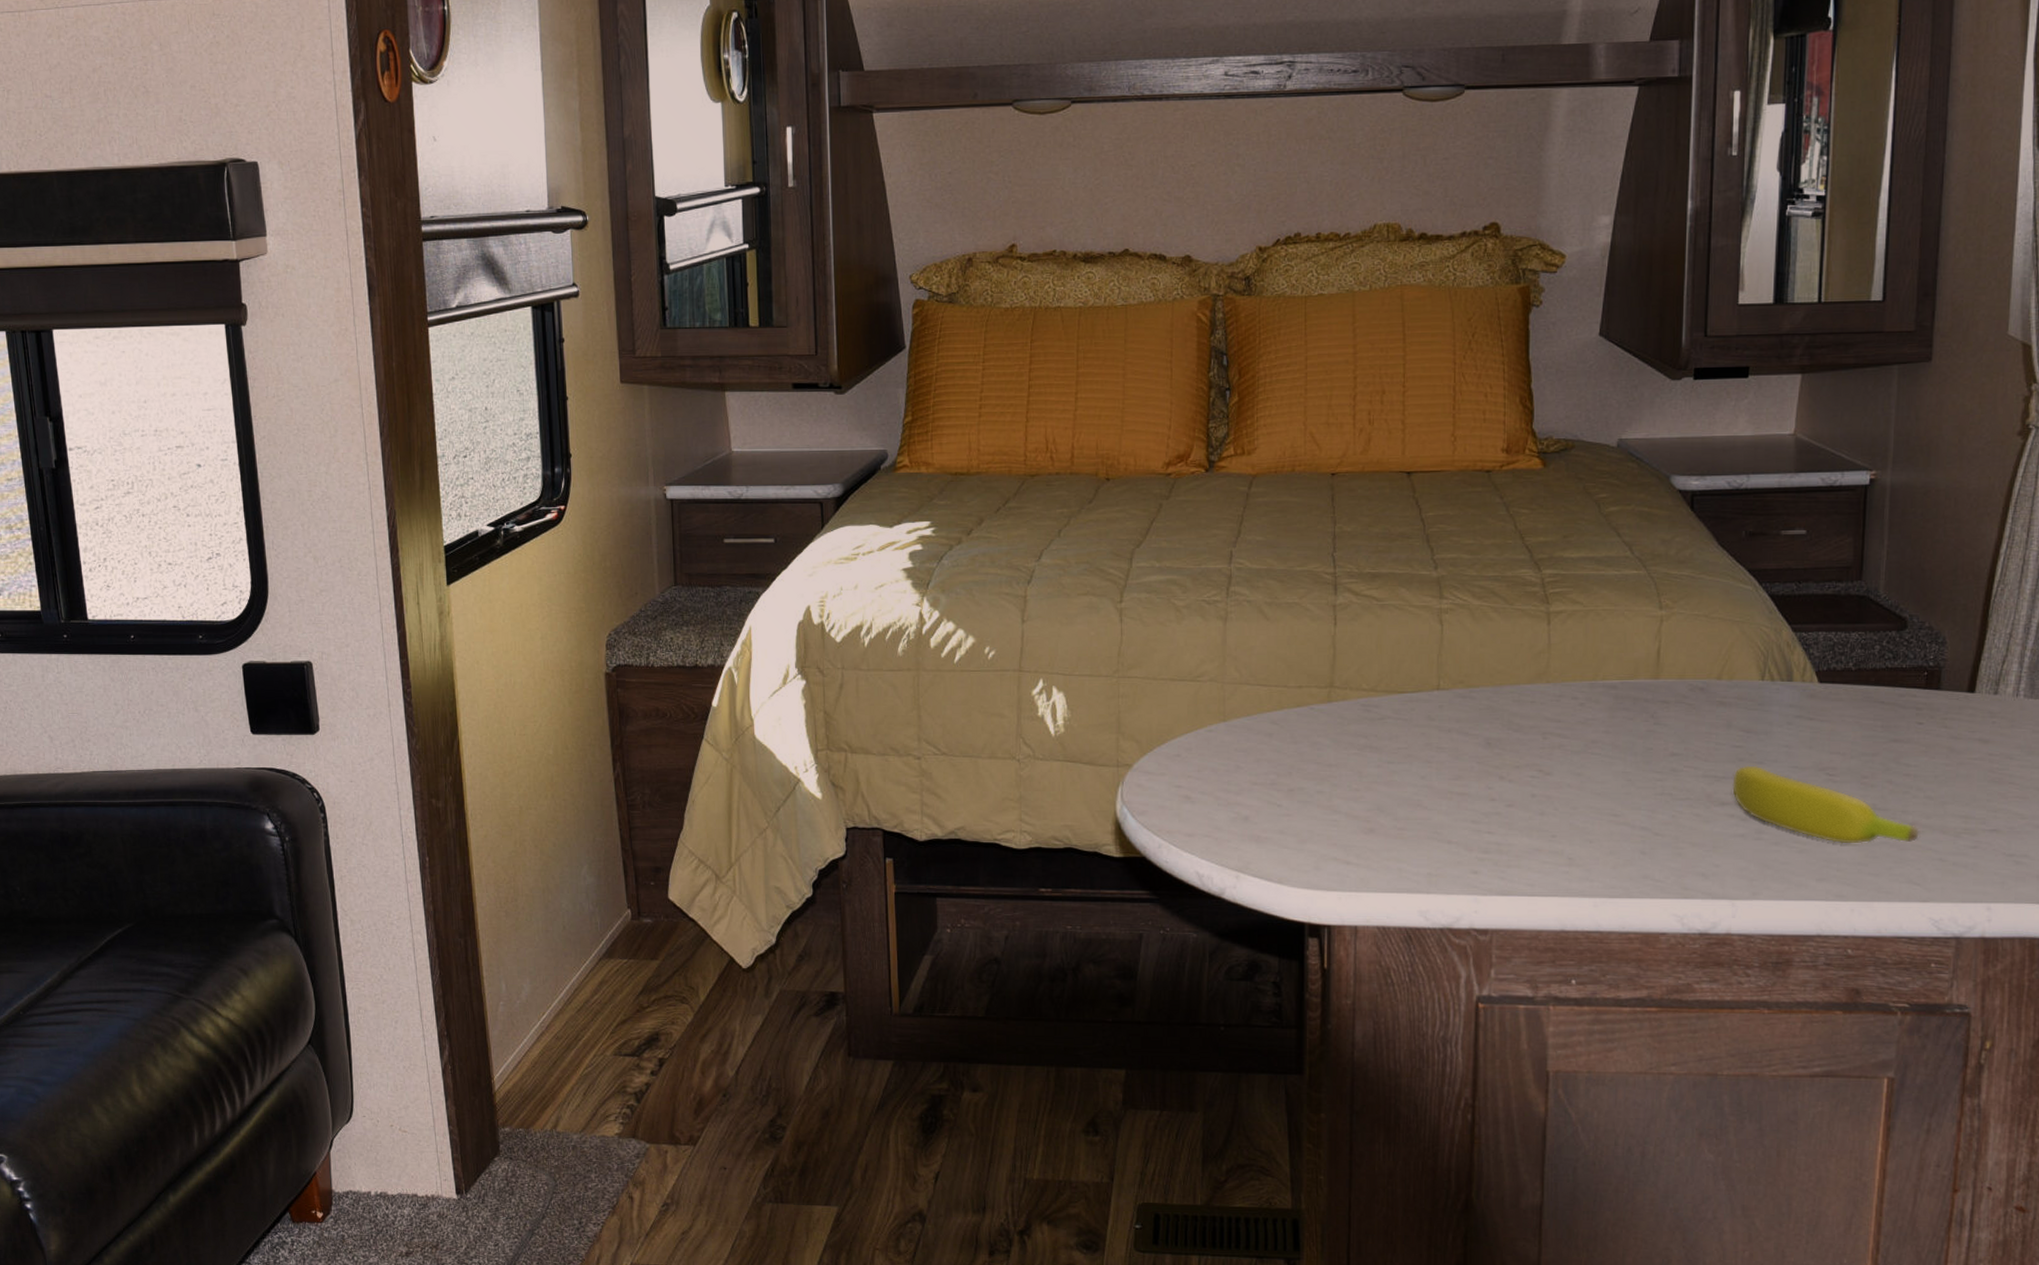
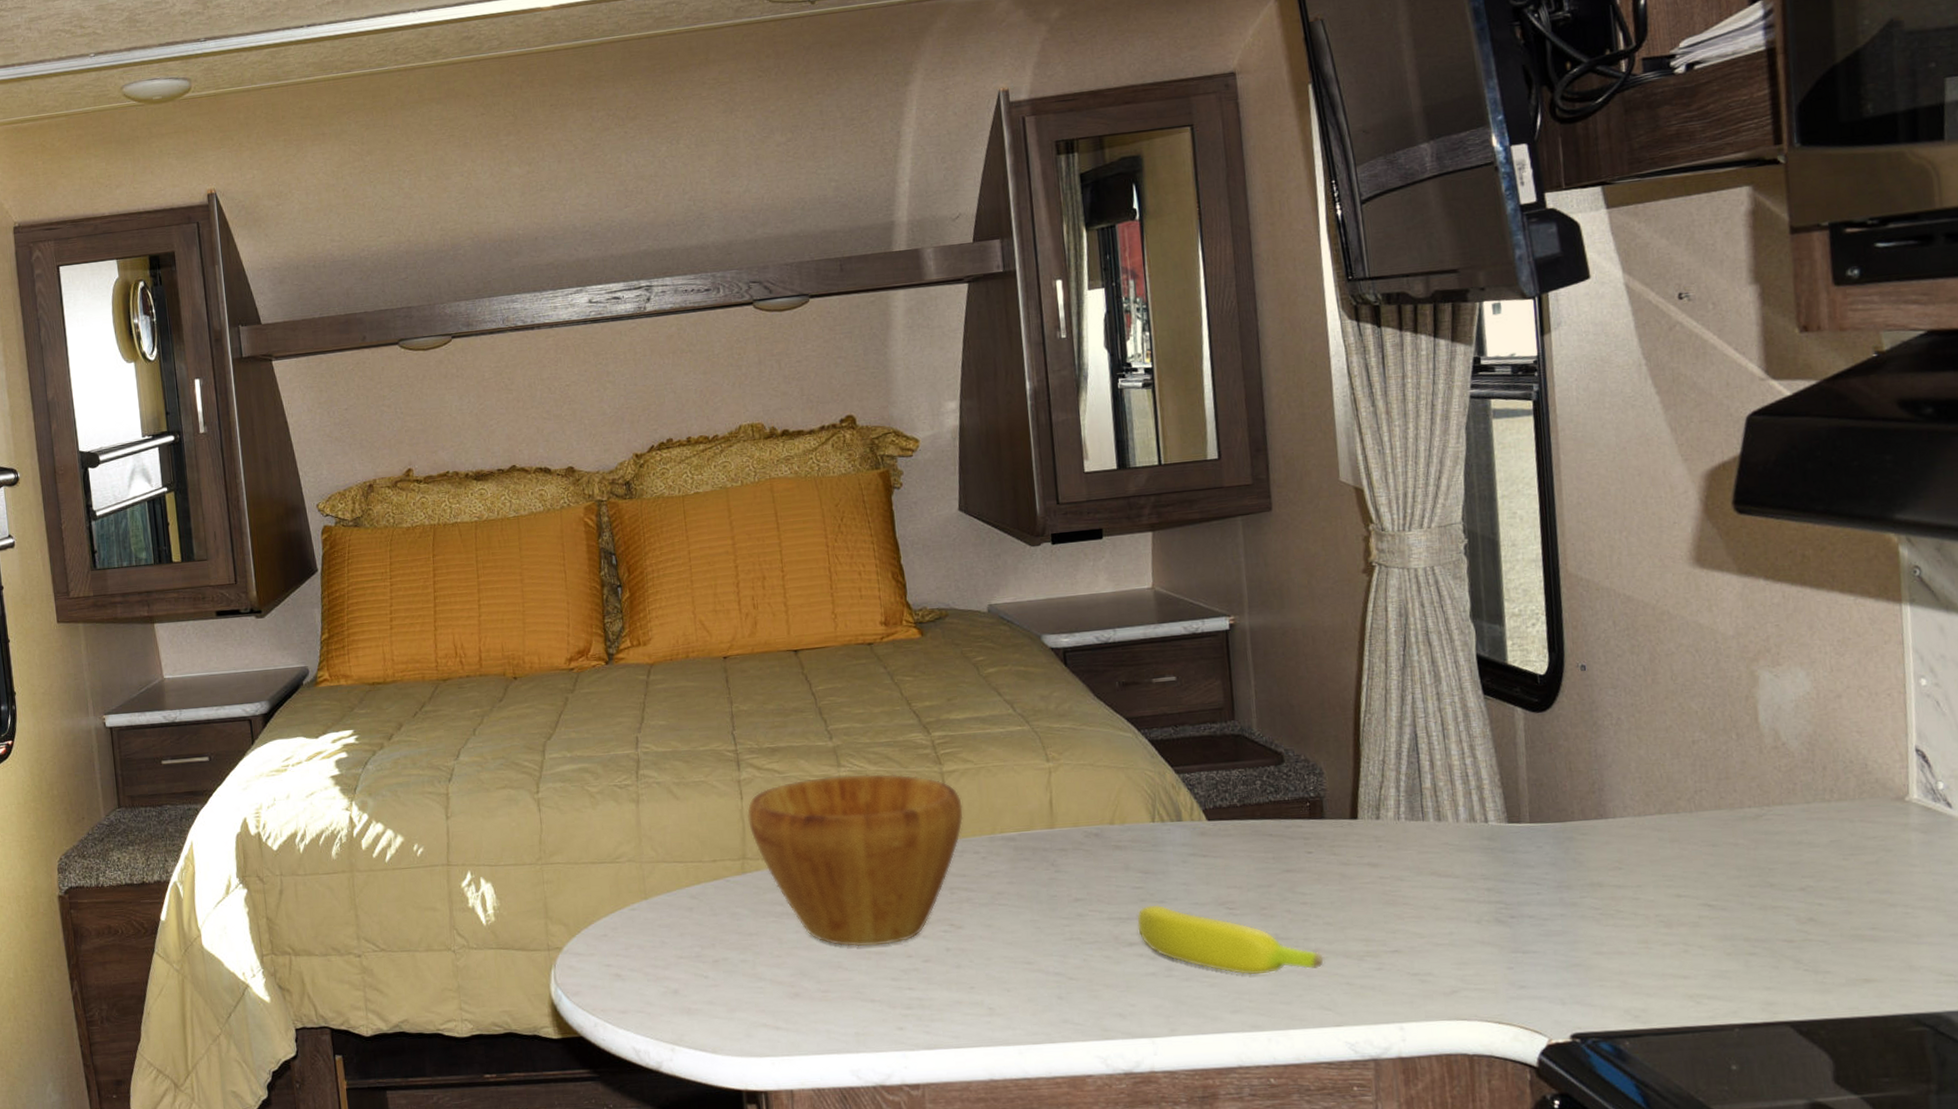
bowl: none [1340,608,1566,786] -> present [747,774,964,947]

